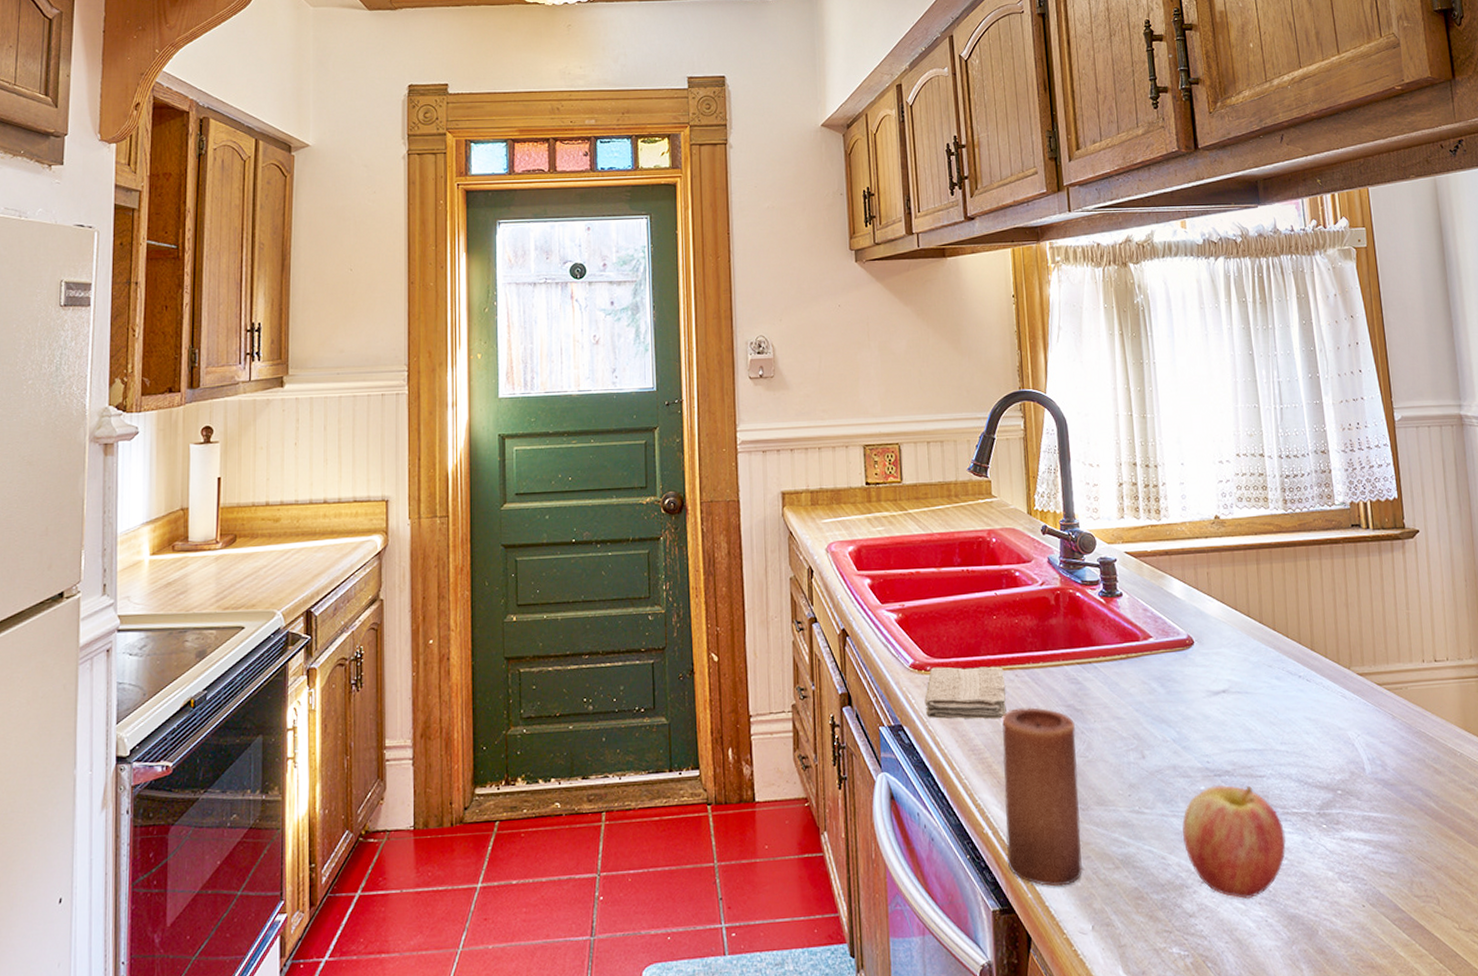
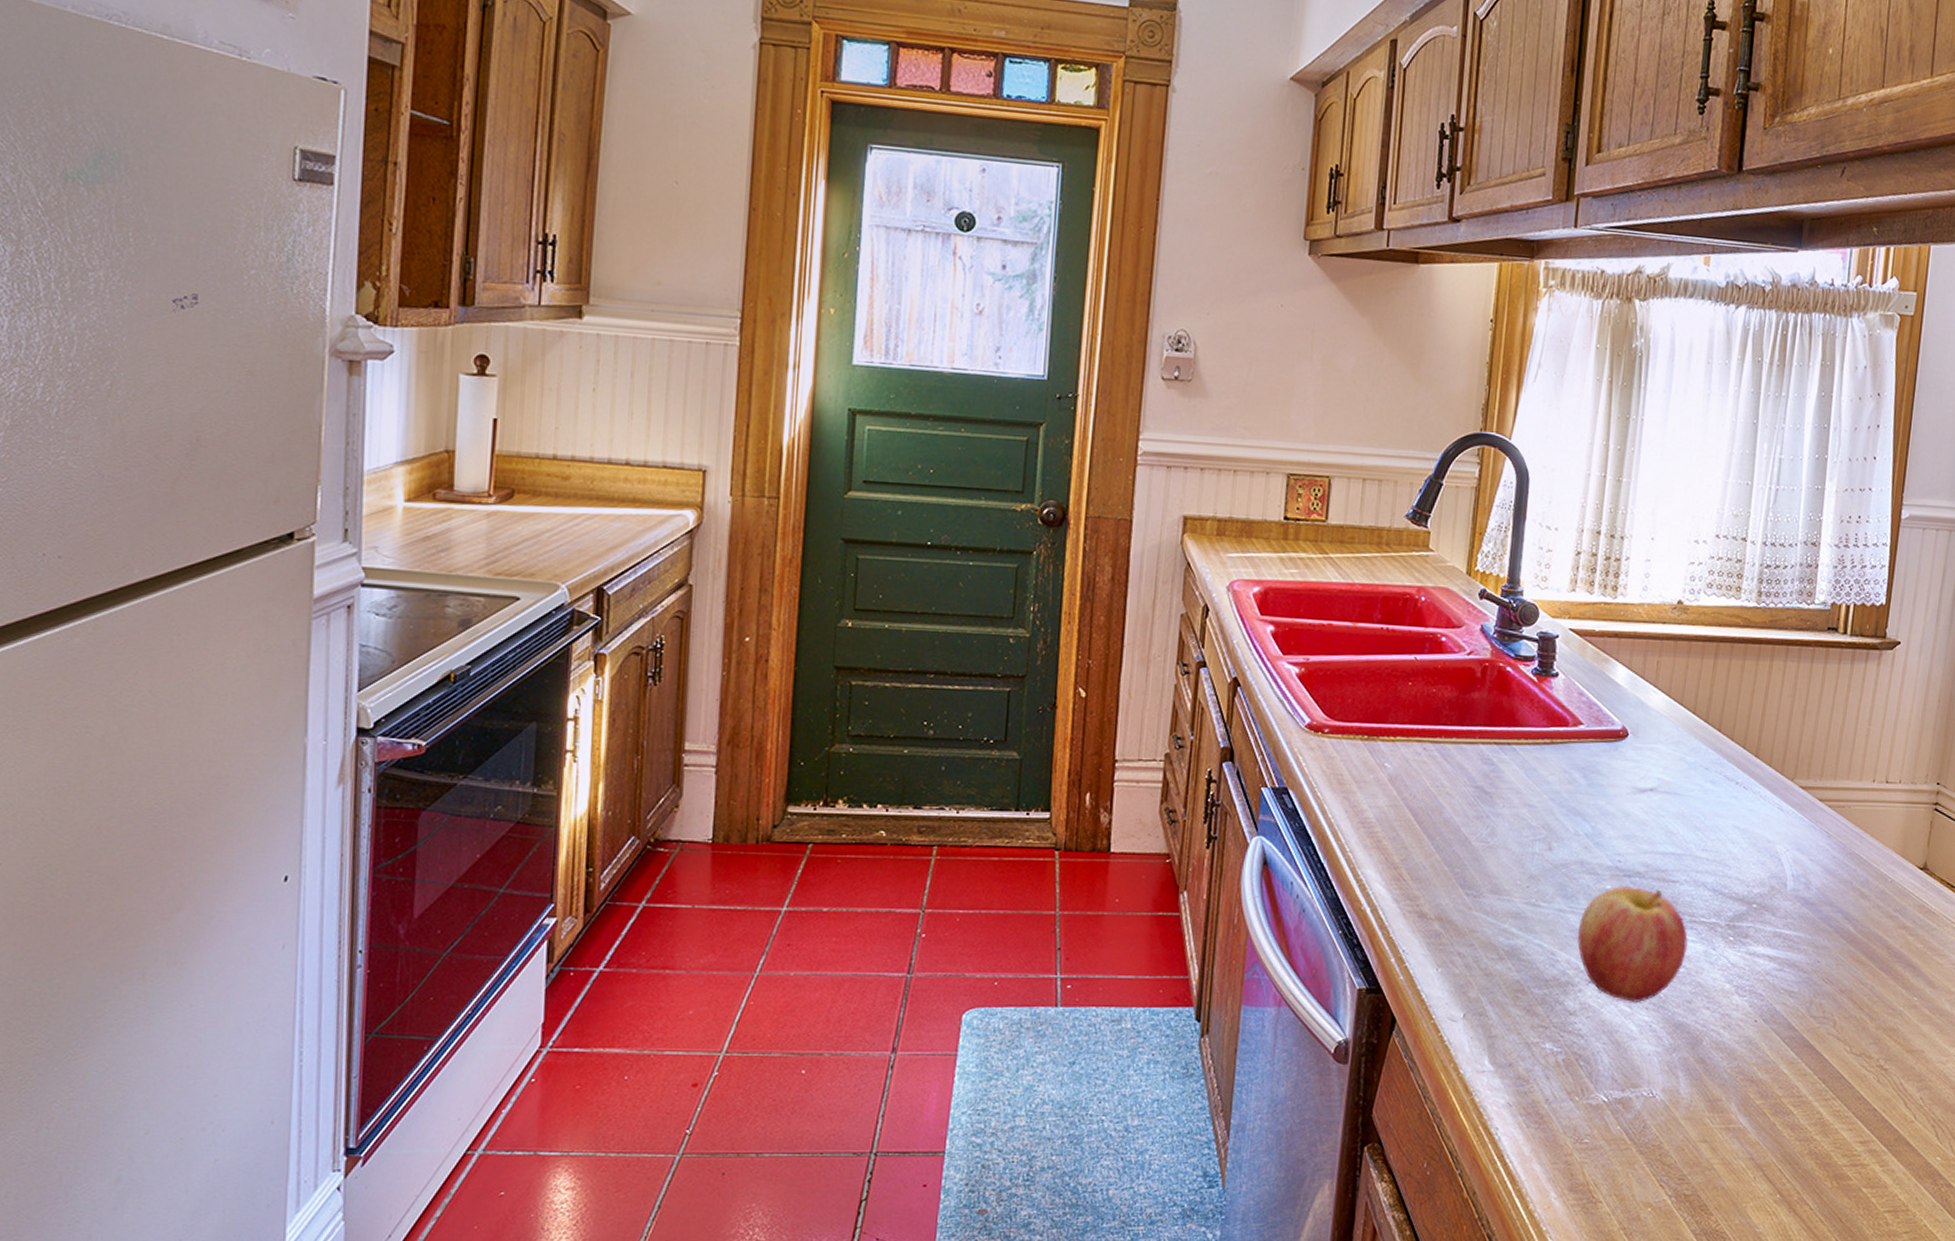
washcloth: present [924,666,1007,720] -> none [1316,730,1411,793]
candle: present [1002,707,1082,887] -> none [1382,784,1481,972]

